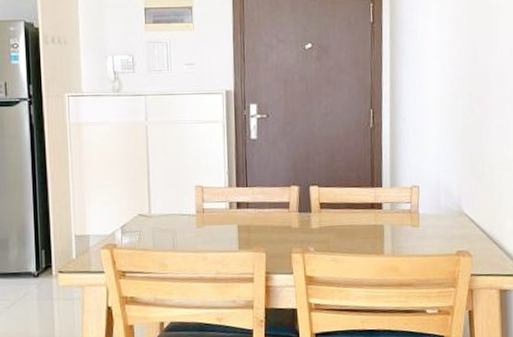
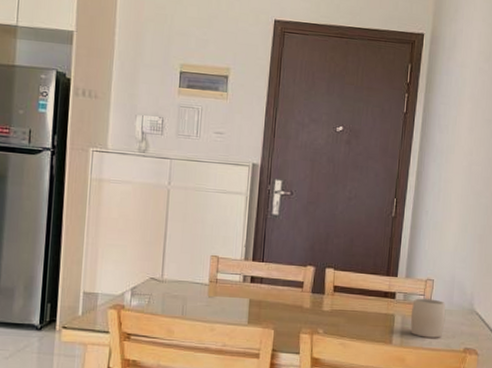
mug: none [399,205,435,245] -> present [410,298,446,338]

